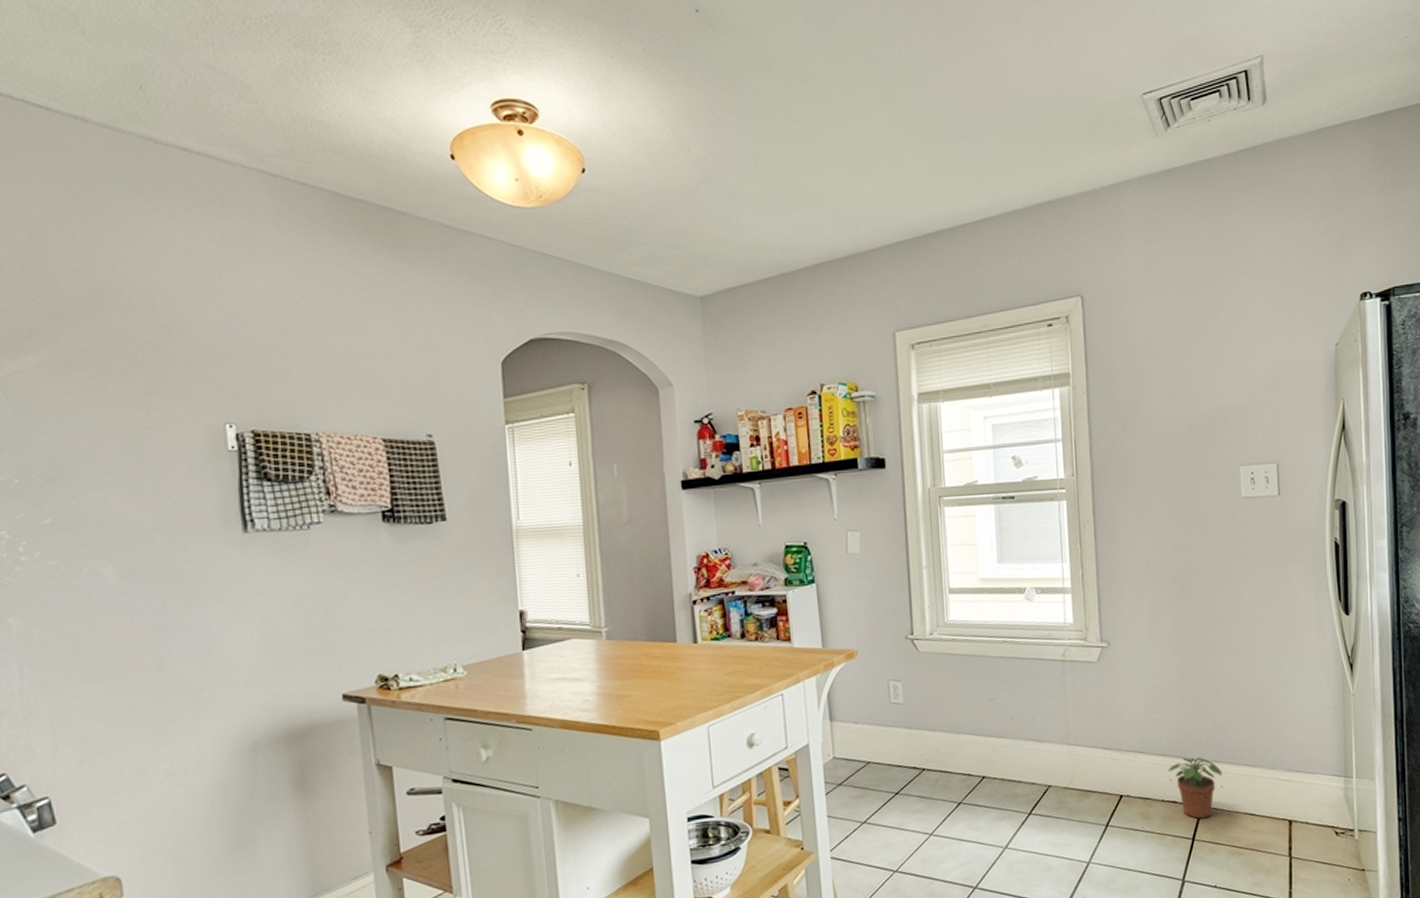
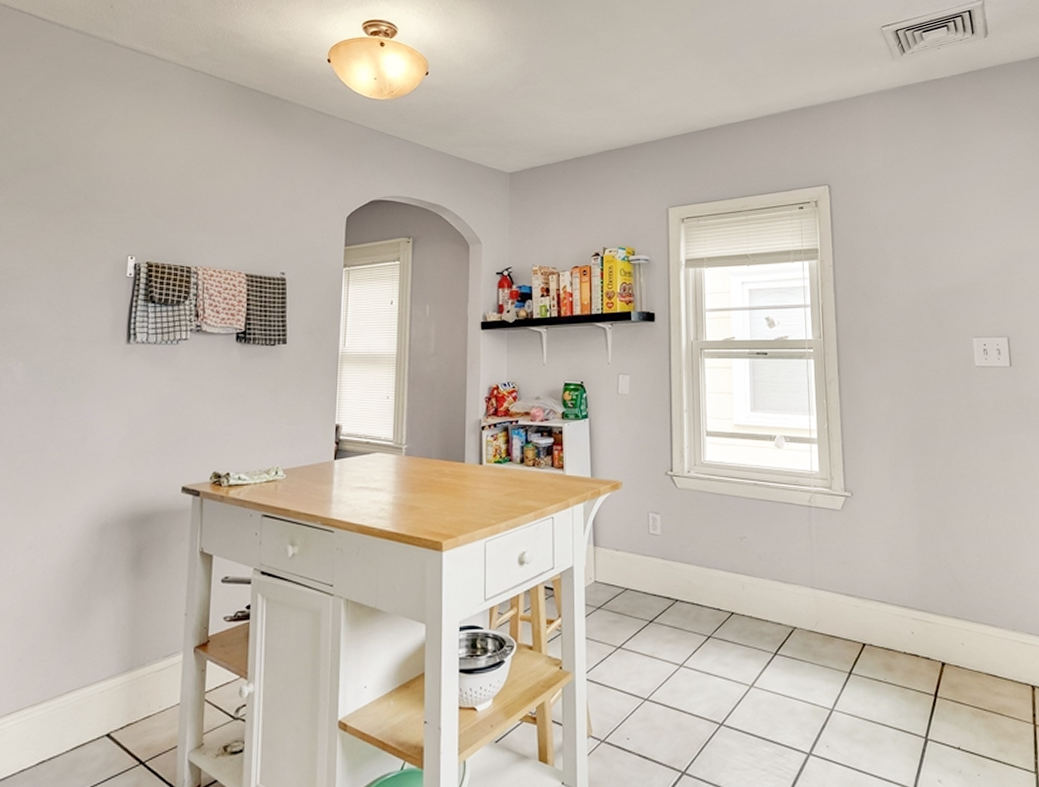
potted plant: present [1167,756,1223,819] -> none [909,611,964,676]

